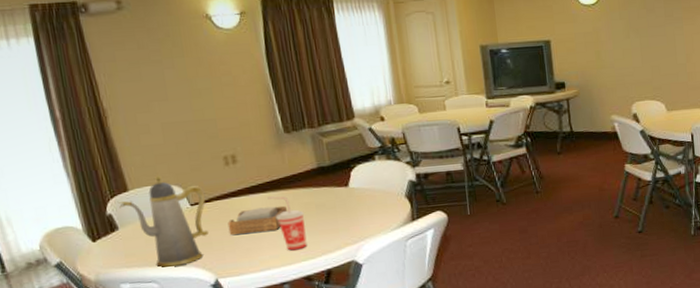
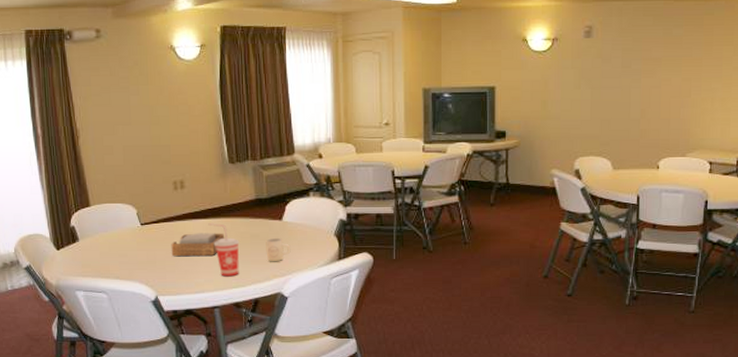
coffee pot: present [117,172,208,268] -> none [80,191,154,280]
mug: none [332,205,361,231] -> present [266,238,291,262]

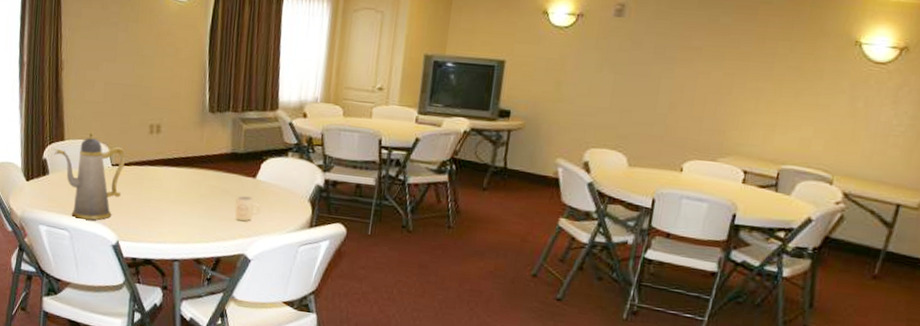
coffee pot: none [80,191,154,280] -> present [53,128,127,221]
napkin holder: present [171,233,225,257] -> none [138,180,195,206]
beverage cup: present [208,223,240,277] -> none [179,172,209,231]

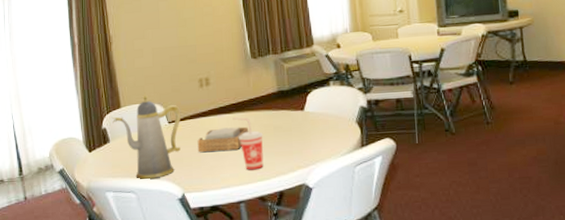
napkin holder: none [138,180,195,206] -> present [197,126,249,153]
beverage cup: none [179,172,209,231] -> present [232,117,264,170]
mug: present [234,195,261,222] -> none [288,128,314,153]

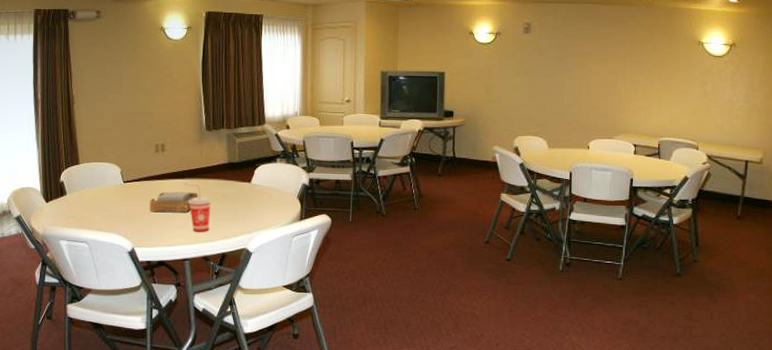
coffee pot: present [111,92,181,179] -> none [69,152,136,232]

